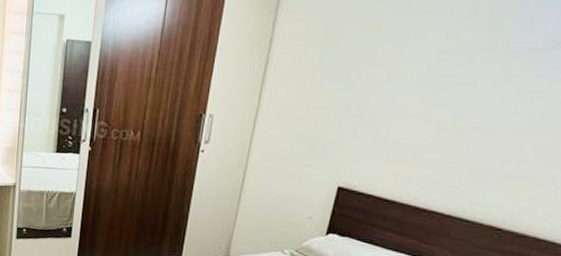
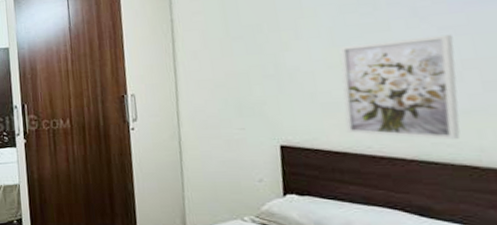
wall art: none [401,96,529,202] -> present [339,34,461,140]

